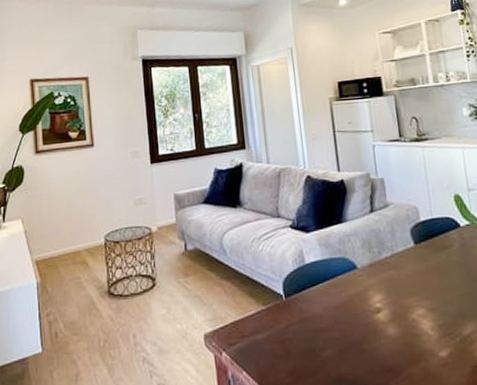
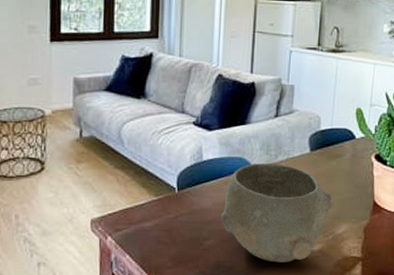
bowl: none [333,261,454,373] -> present [221,163,334,263]

